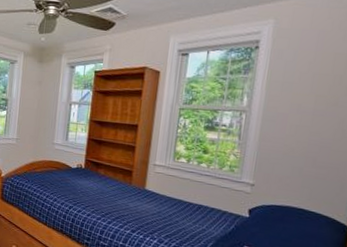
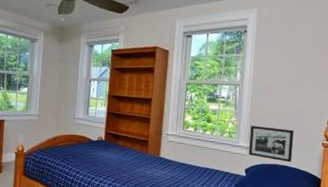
picture frame: none [253,158,316,206] -> present [248,125,294,163]

